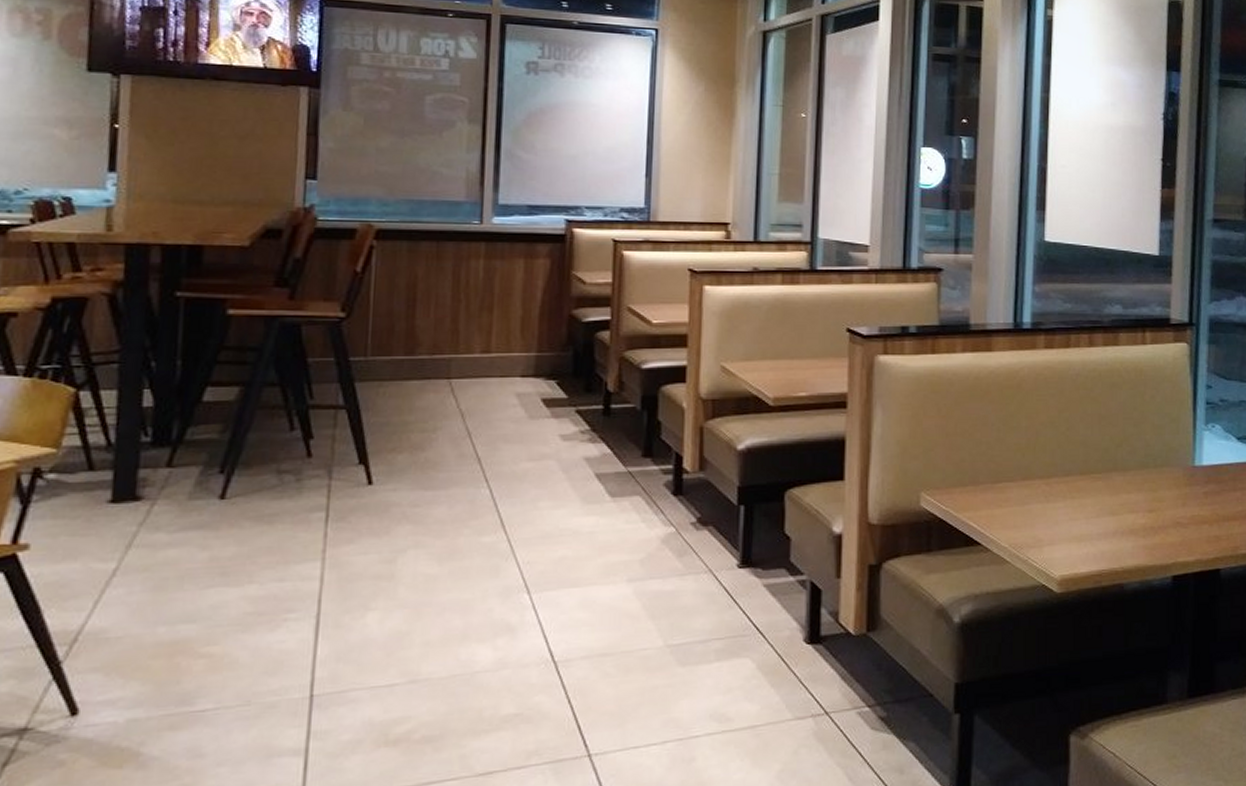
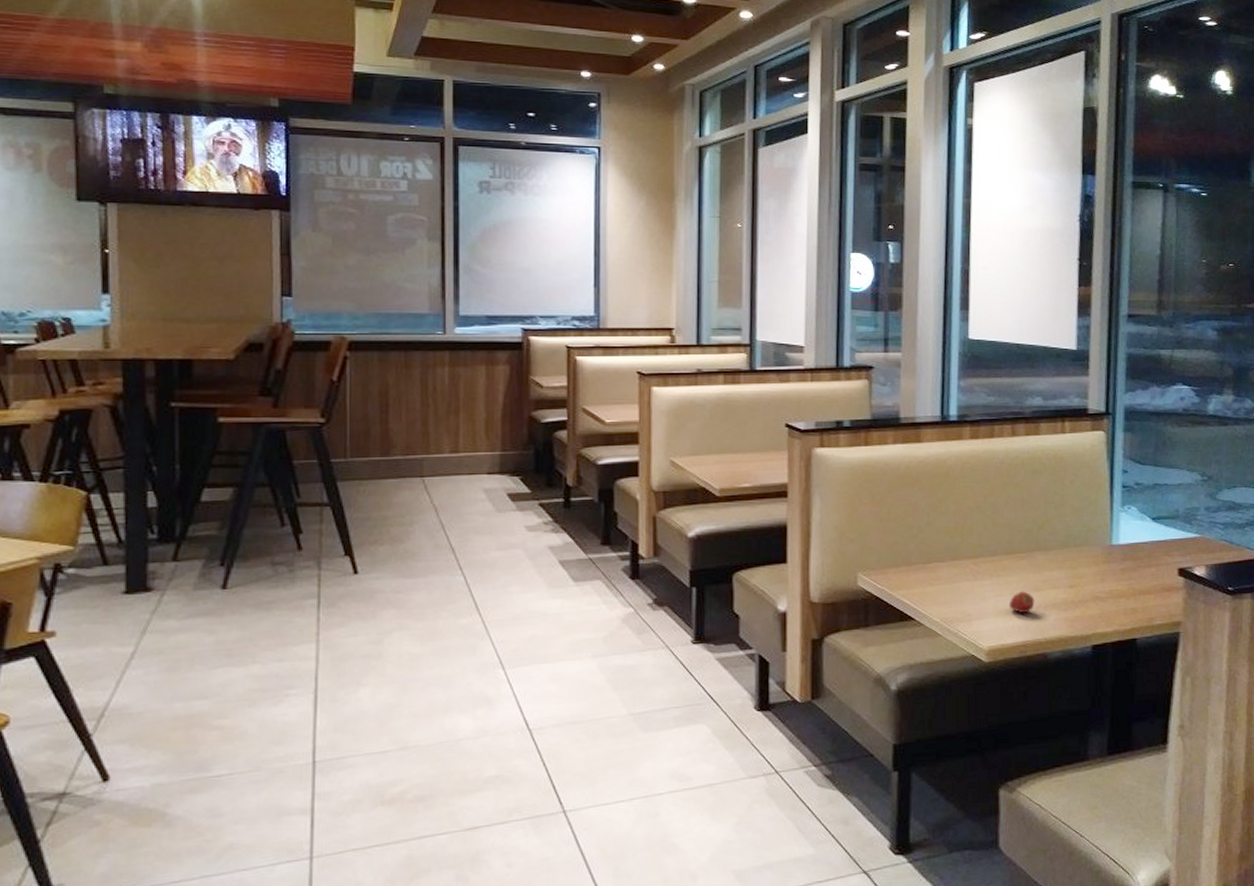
fruit: none [1083,515,1111,539] -> present [1008,591,1035,613]

